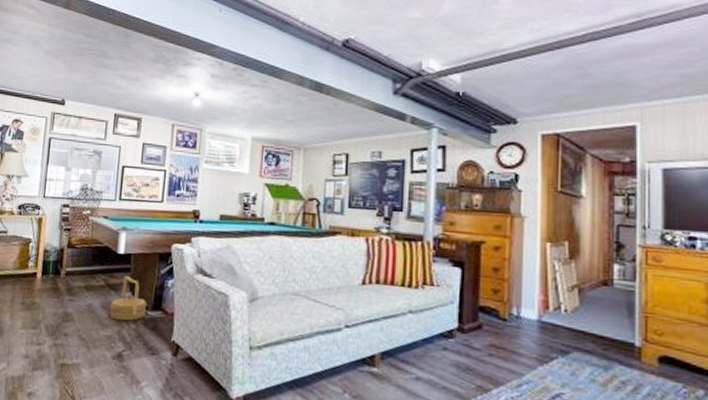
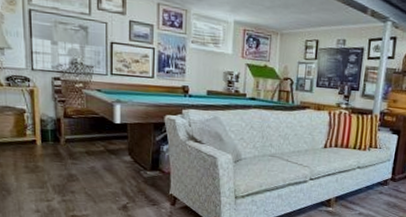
basket: present [110,275,148,321] -> none [111,142,146,180]

